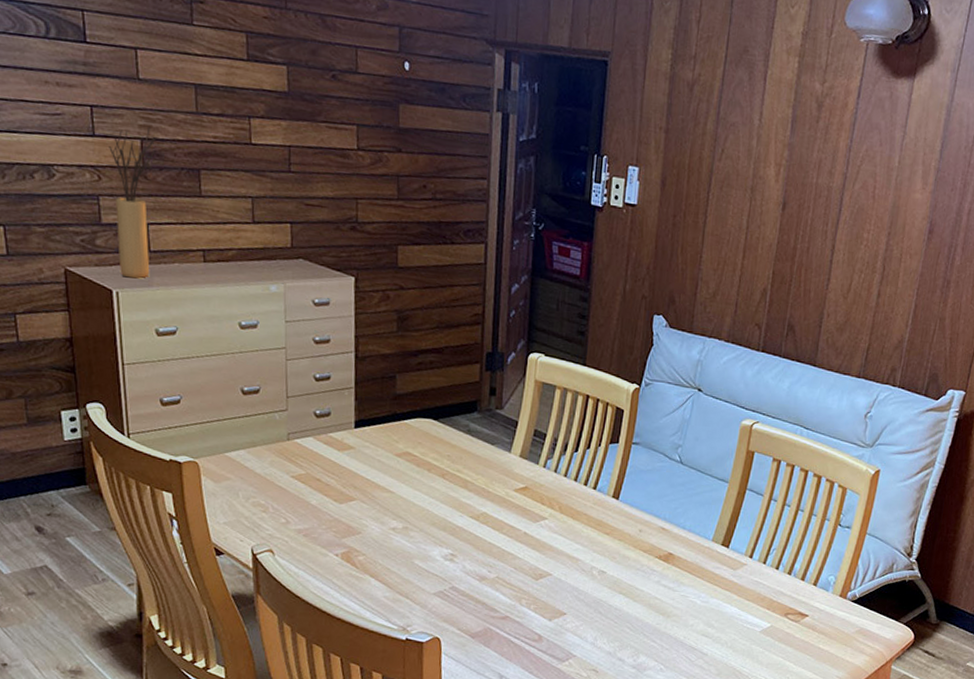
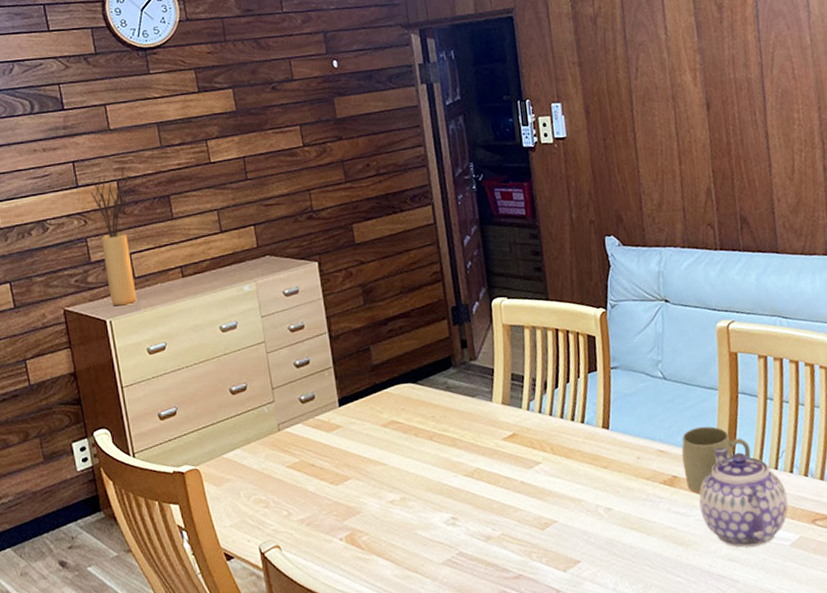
mug: none [680,513,746,573] -> present [681,426,751,494]
teapot: none [687,535,769,627] -> present [699,447,788,548]

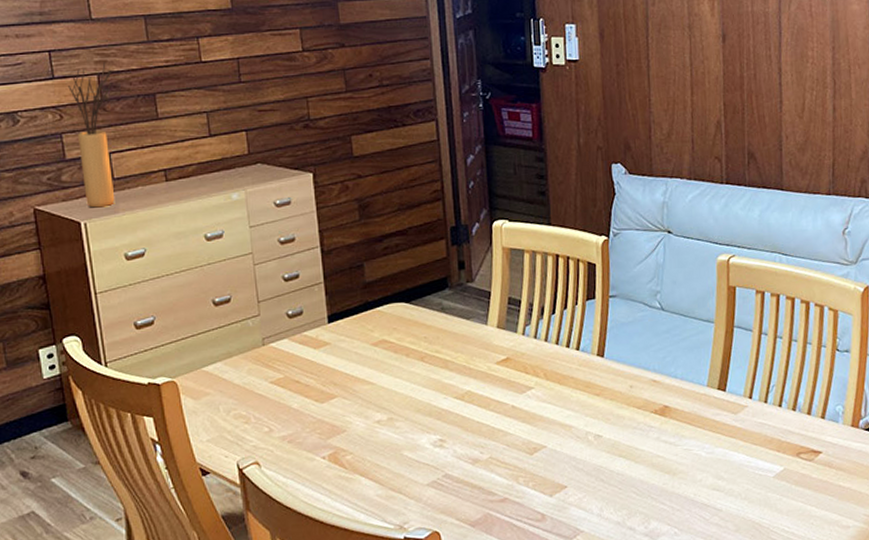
mug: present [681,426,751,494] -> none [674,358,742,424]
teapot: present [699,447,788,548] -> none [688,379,775,478]

